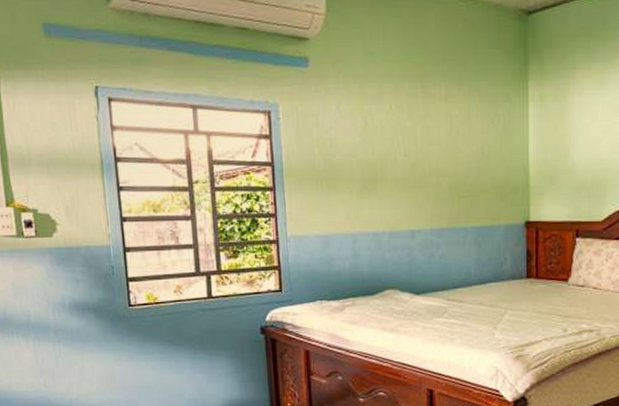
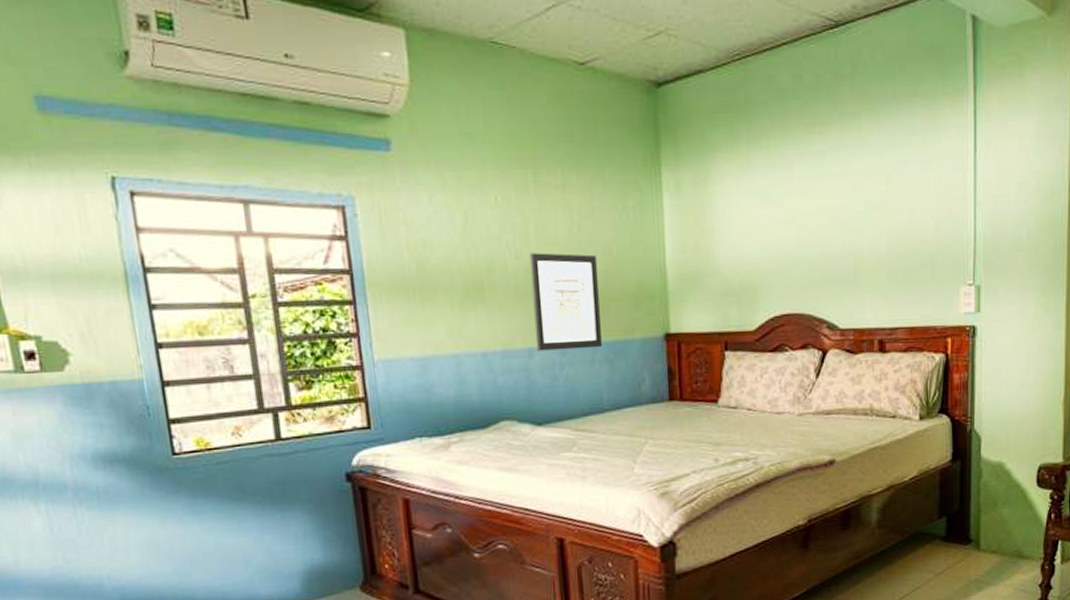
wall art: none [415,152,472,233] -> present [529,253,602,351]

